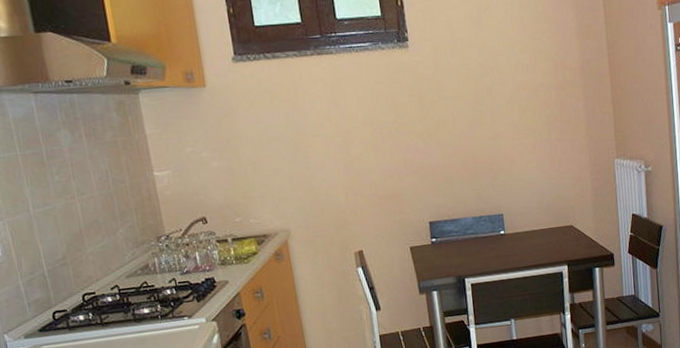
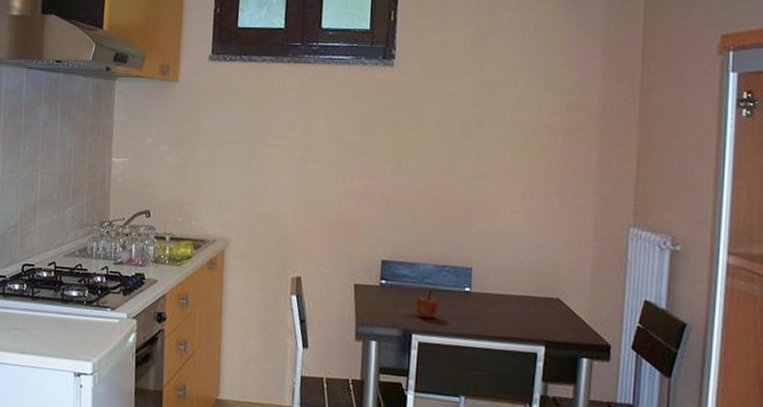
apple: none [462,239,483,264] -> present [414,290,440,319]

